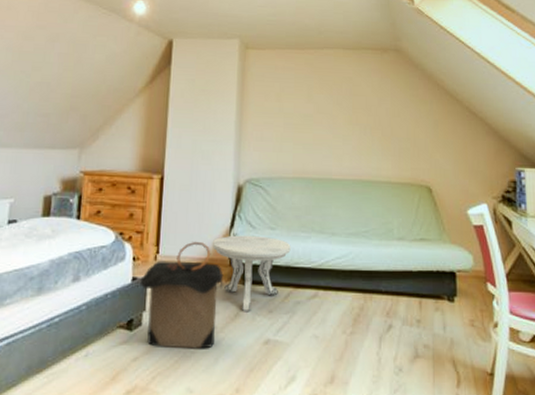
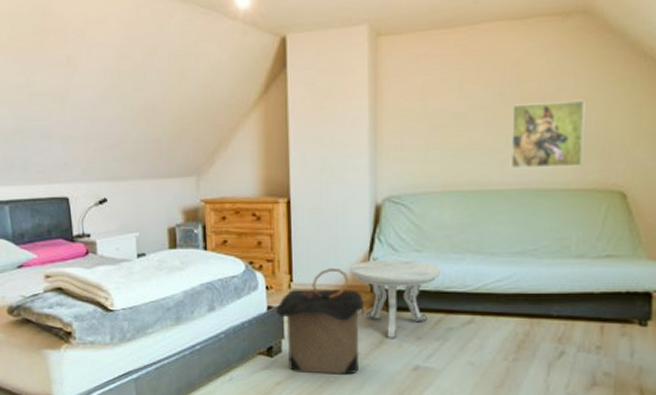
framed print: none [346,112,399,165] -> present [510,101,585,168]

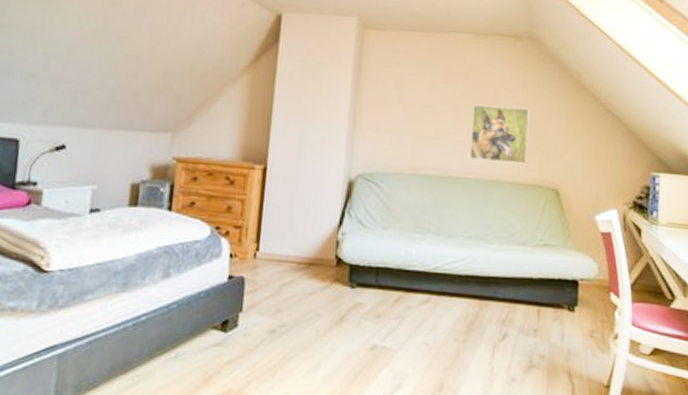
laundry hamper: present [276,267,365,375] -> none [237,238,329,354]
side table: present [349,259,441,339] -> none [317,234,404,316]

